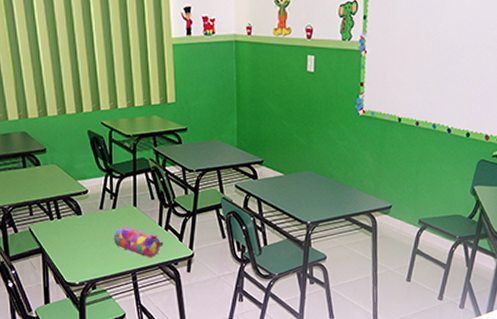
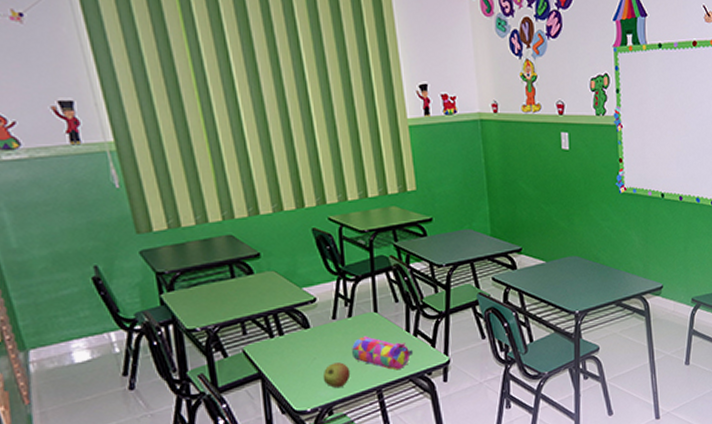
apple: none [89,246,112,267] -> present [322,362,351,388]

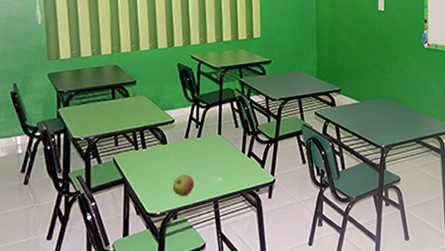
pencil case: present [352,336,414,371] -> none [198,154,246,185]

